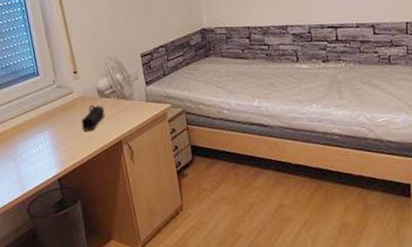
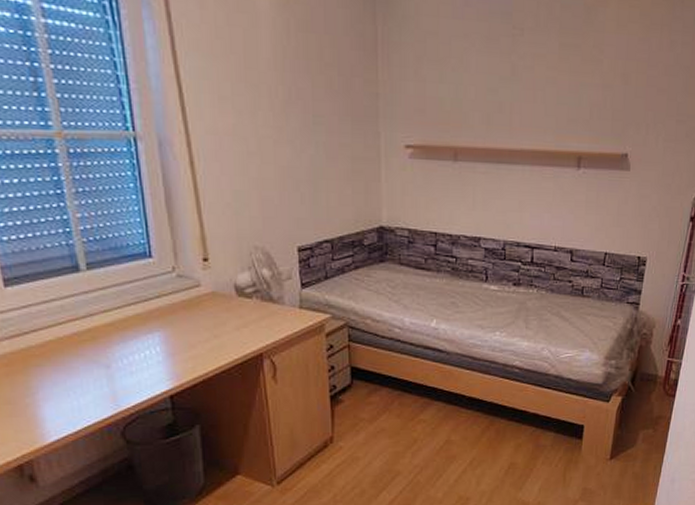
pencil case: present [81,104,105,131] -> none [208,304,243,338]

